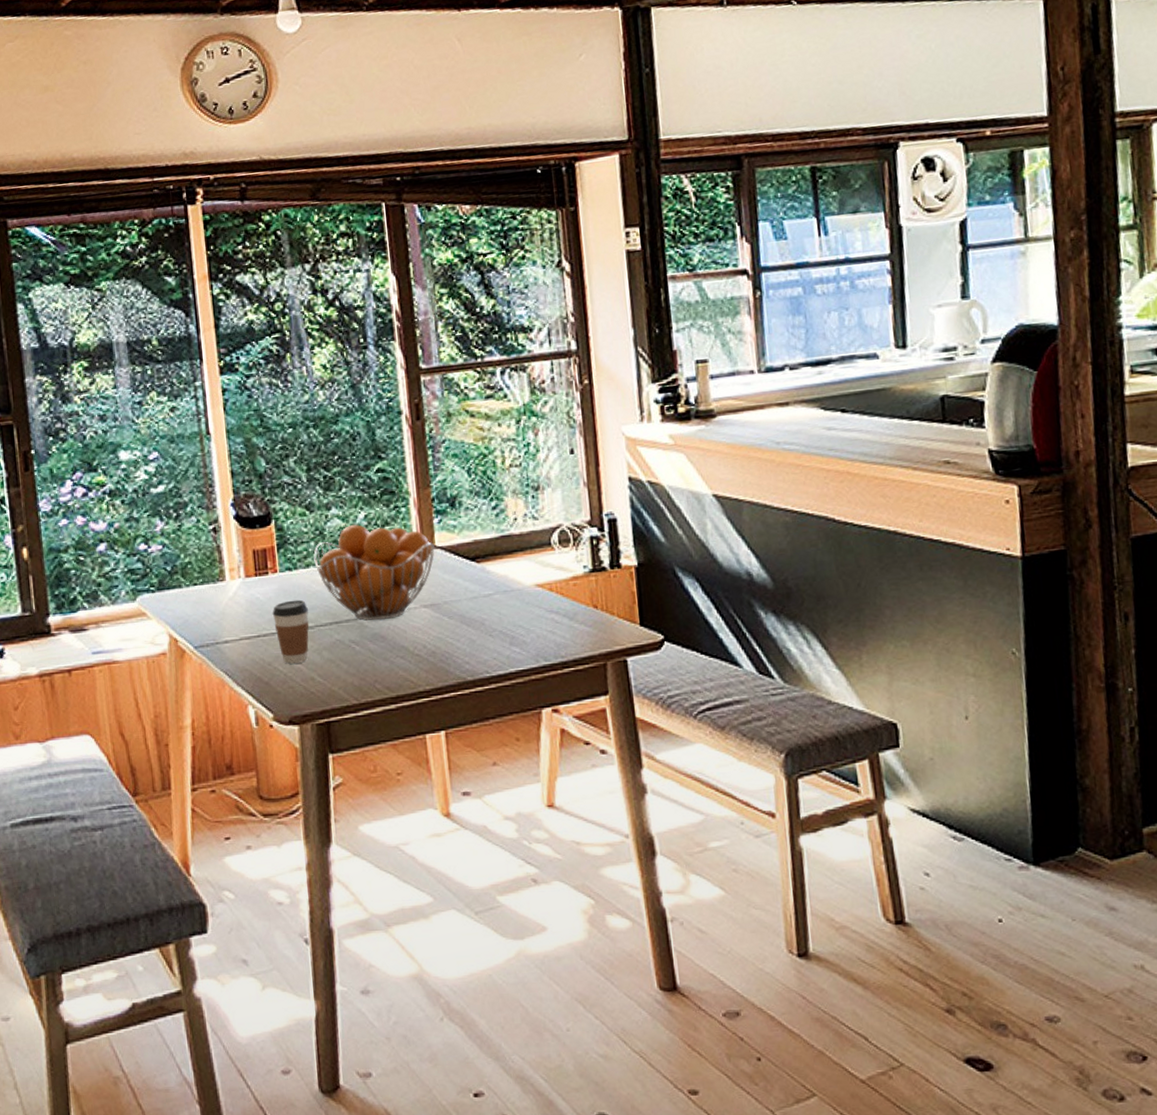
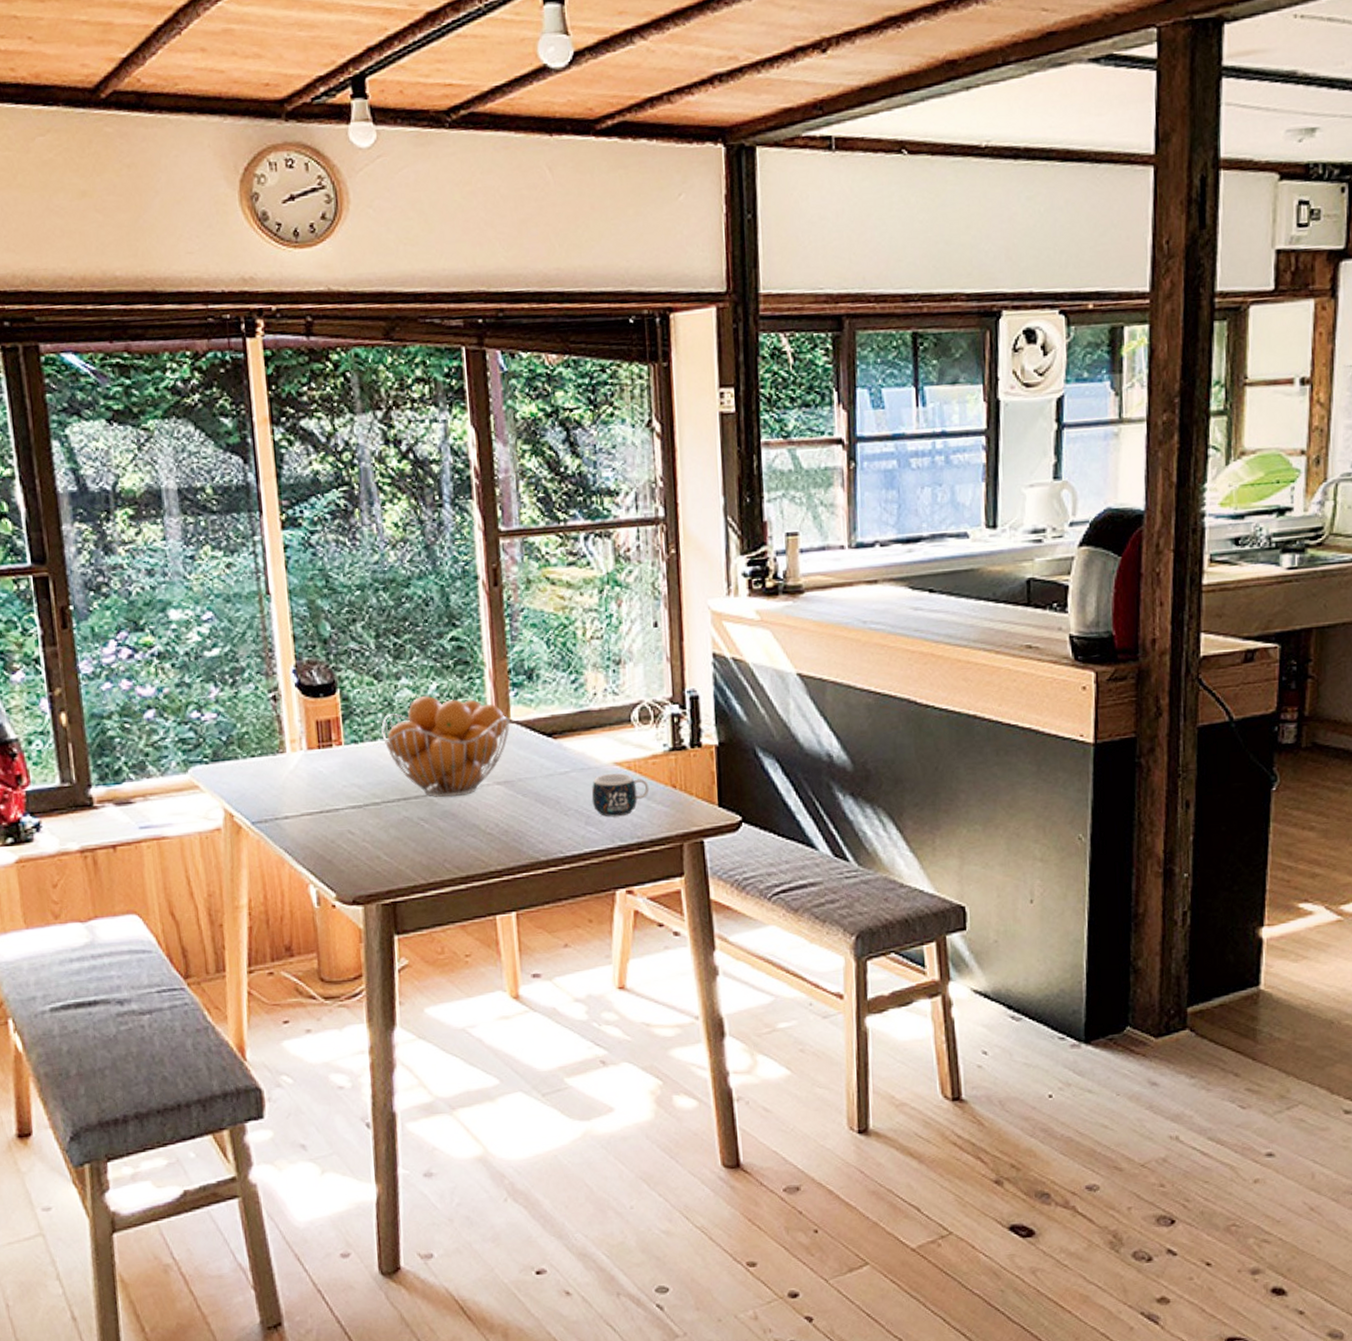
coffee cup: present [272,599,309,664] -> none [336,774,376,842]
mug: none [515,594,572,638] -> present [591,773,650,817]

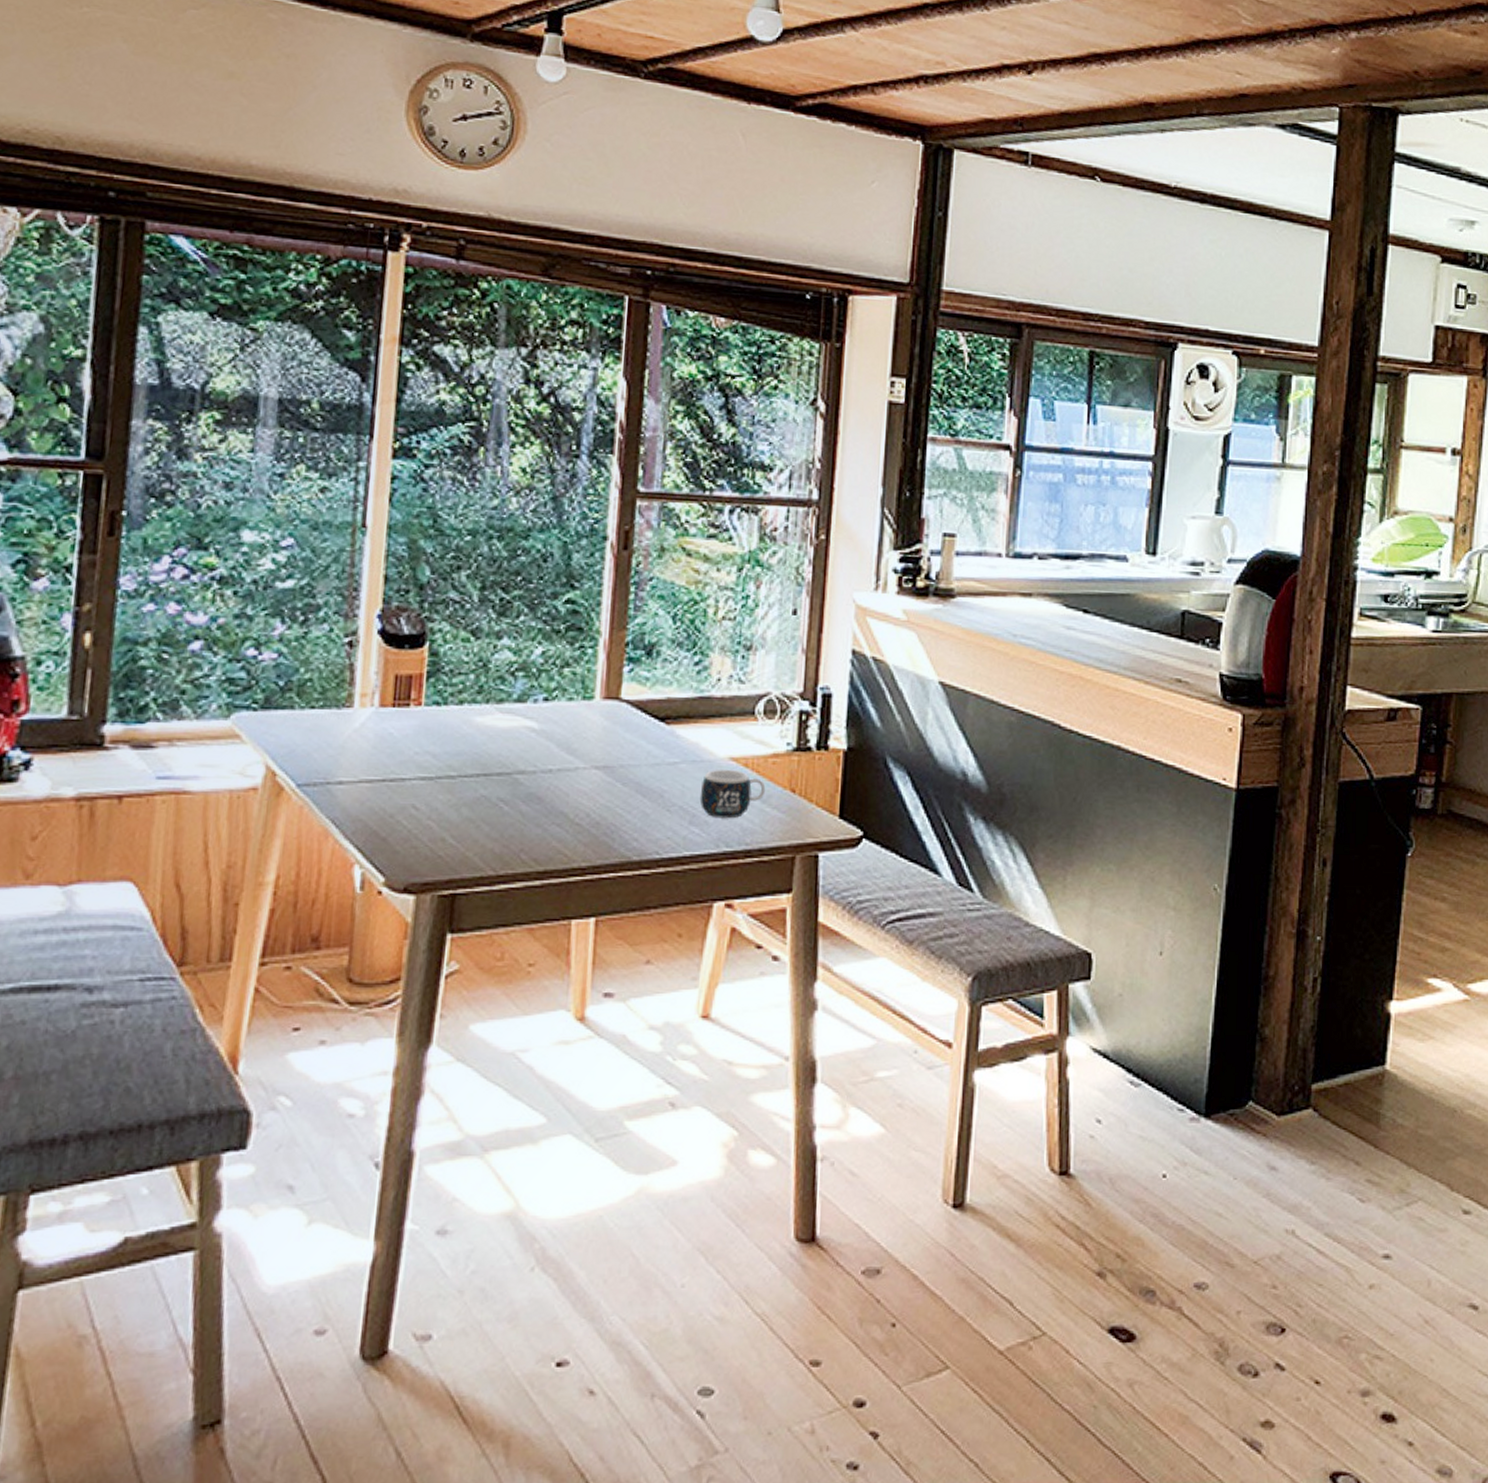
fruit basket: present [381,695,510,798] -> none [470,660,620,779]

